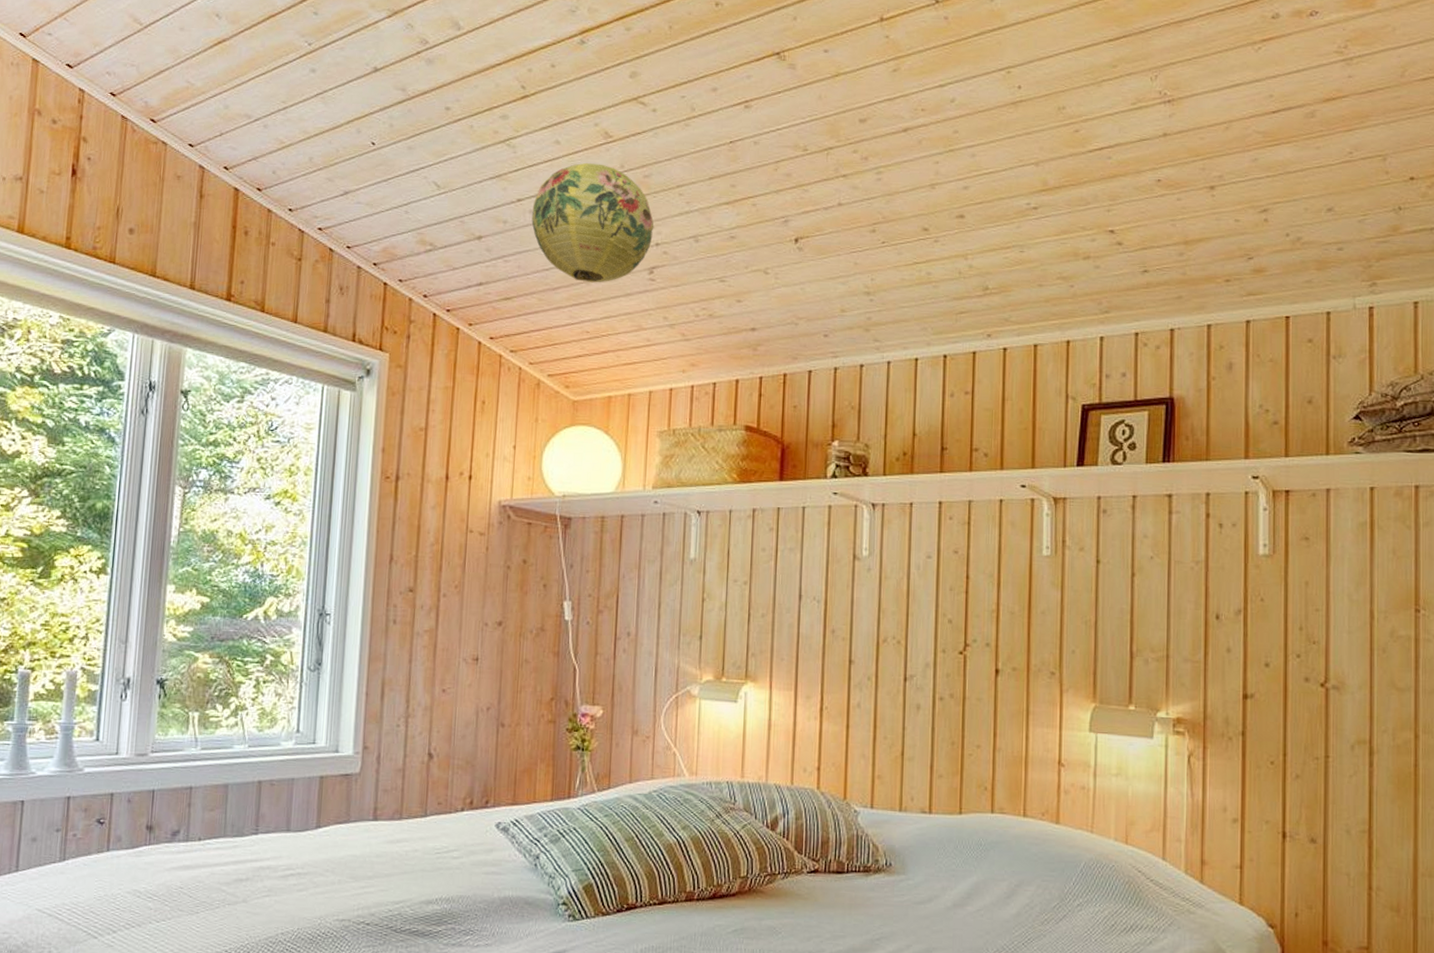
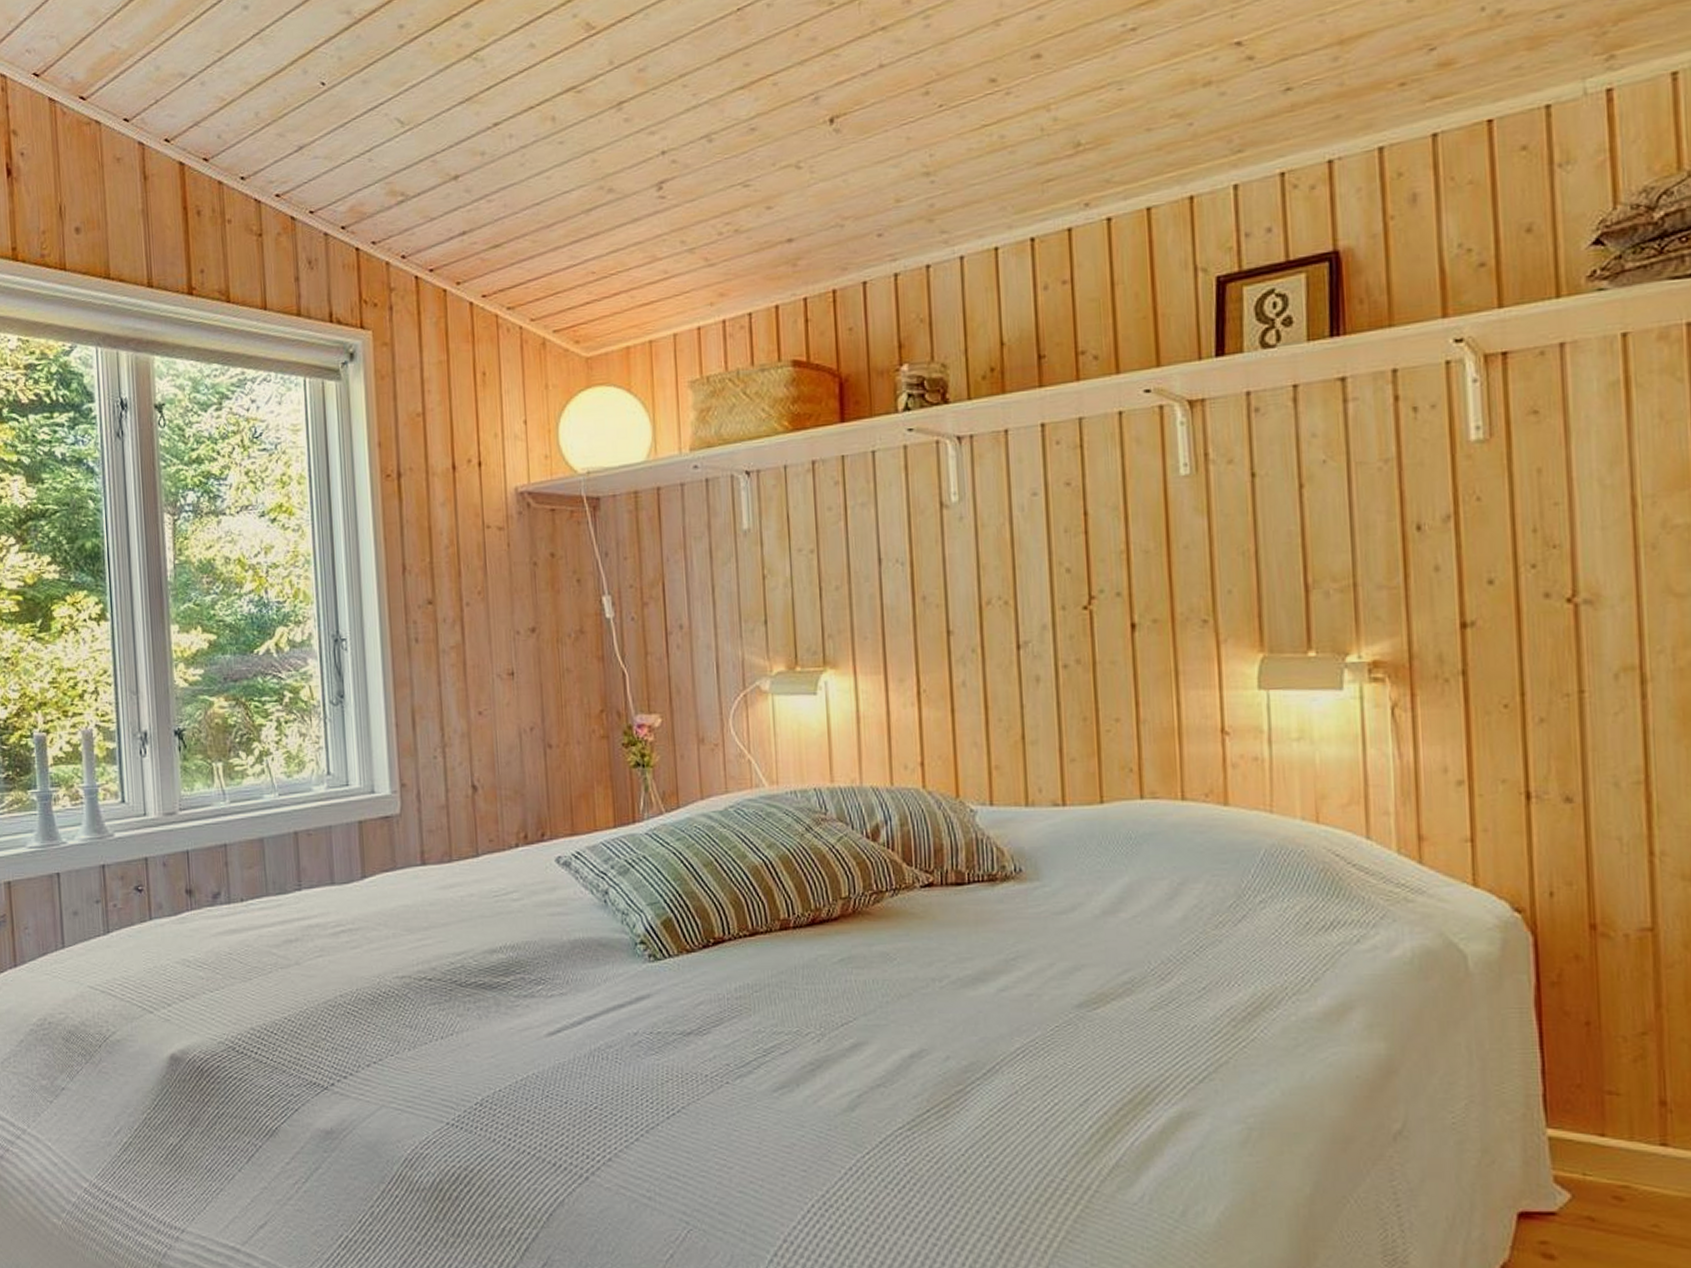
paper lantern: present [531,162,654,283] -> none [512,63,658,212]

